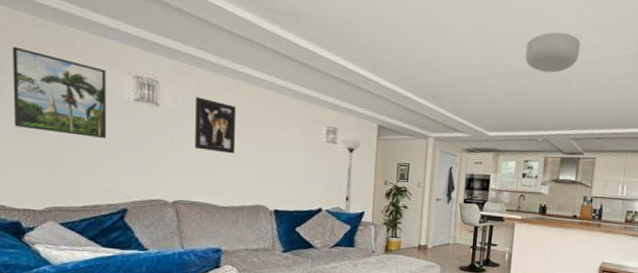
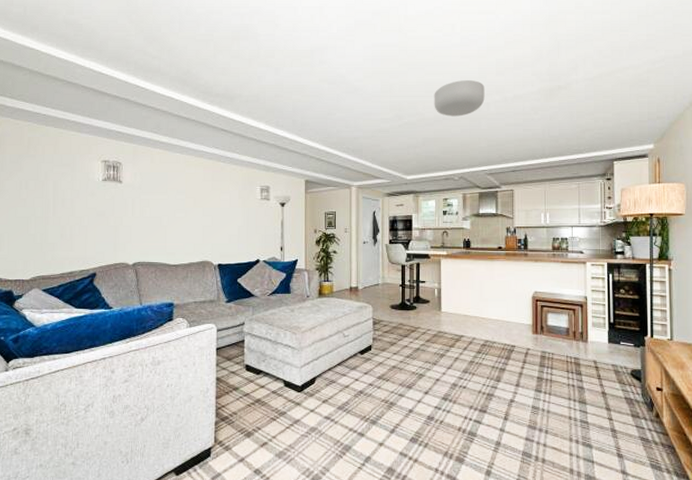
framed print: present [12,46,107,139] -> none [10,148,81,215]
wall art: present [194,97,237,154] -> none [150,172,184,218]

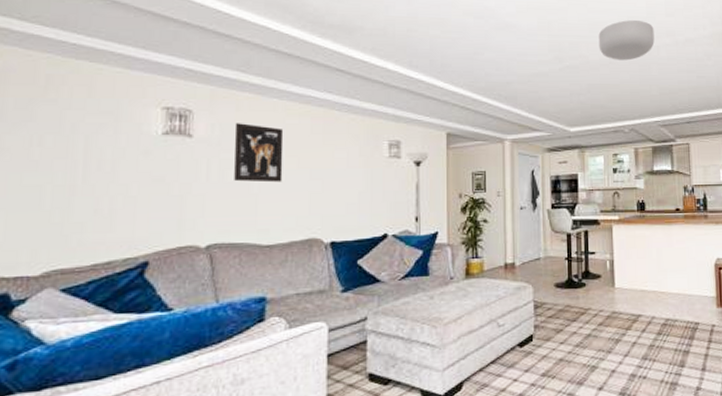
wall art: none [150,172,184,218] -> present [234,123,284,183]

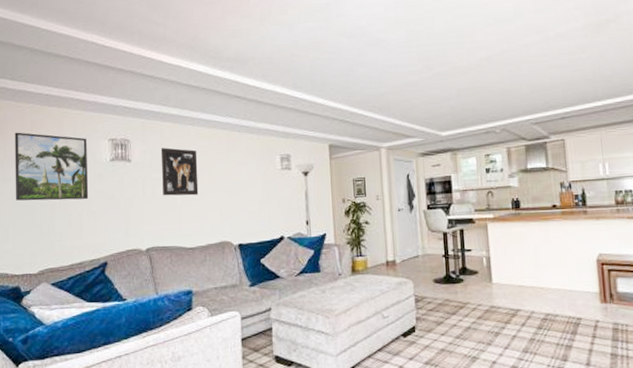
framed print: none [12,88,130,182] -> present [15,132,89,201]
ceiling light: present [598,20,655,61] -> none [465,21,524,63]

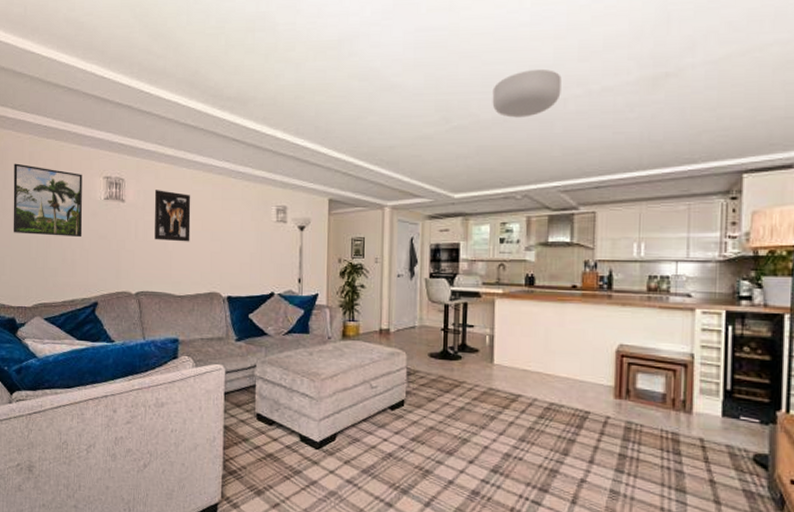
ceiling light: none [465,21,524,63] -> present [492,70,561,118]

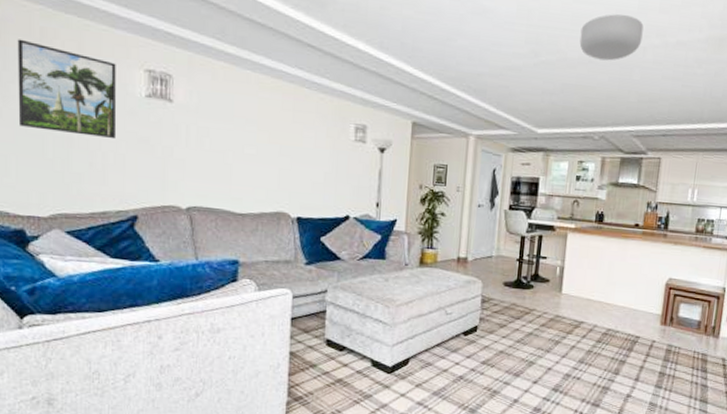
wall art: present [154,190,191,242] -> none [210,92,256,155]

